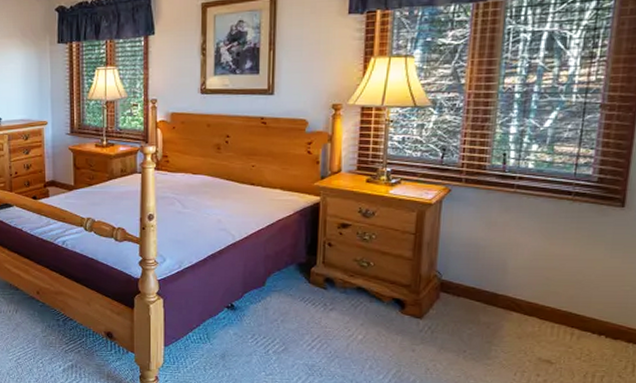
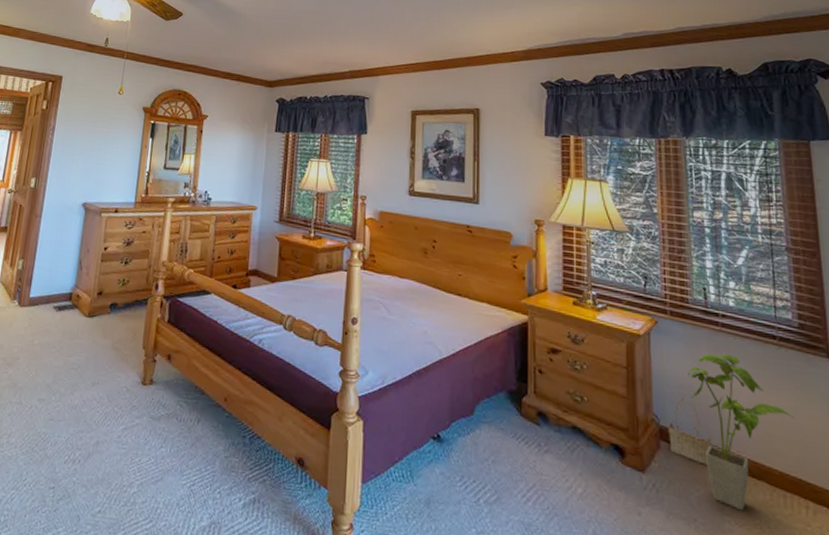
basket: none [449,249,490,308] -> present [668,392,711,465]
house plant: none [475,212,576,341] -> present [688,353,795,511]

